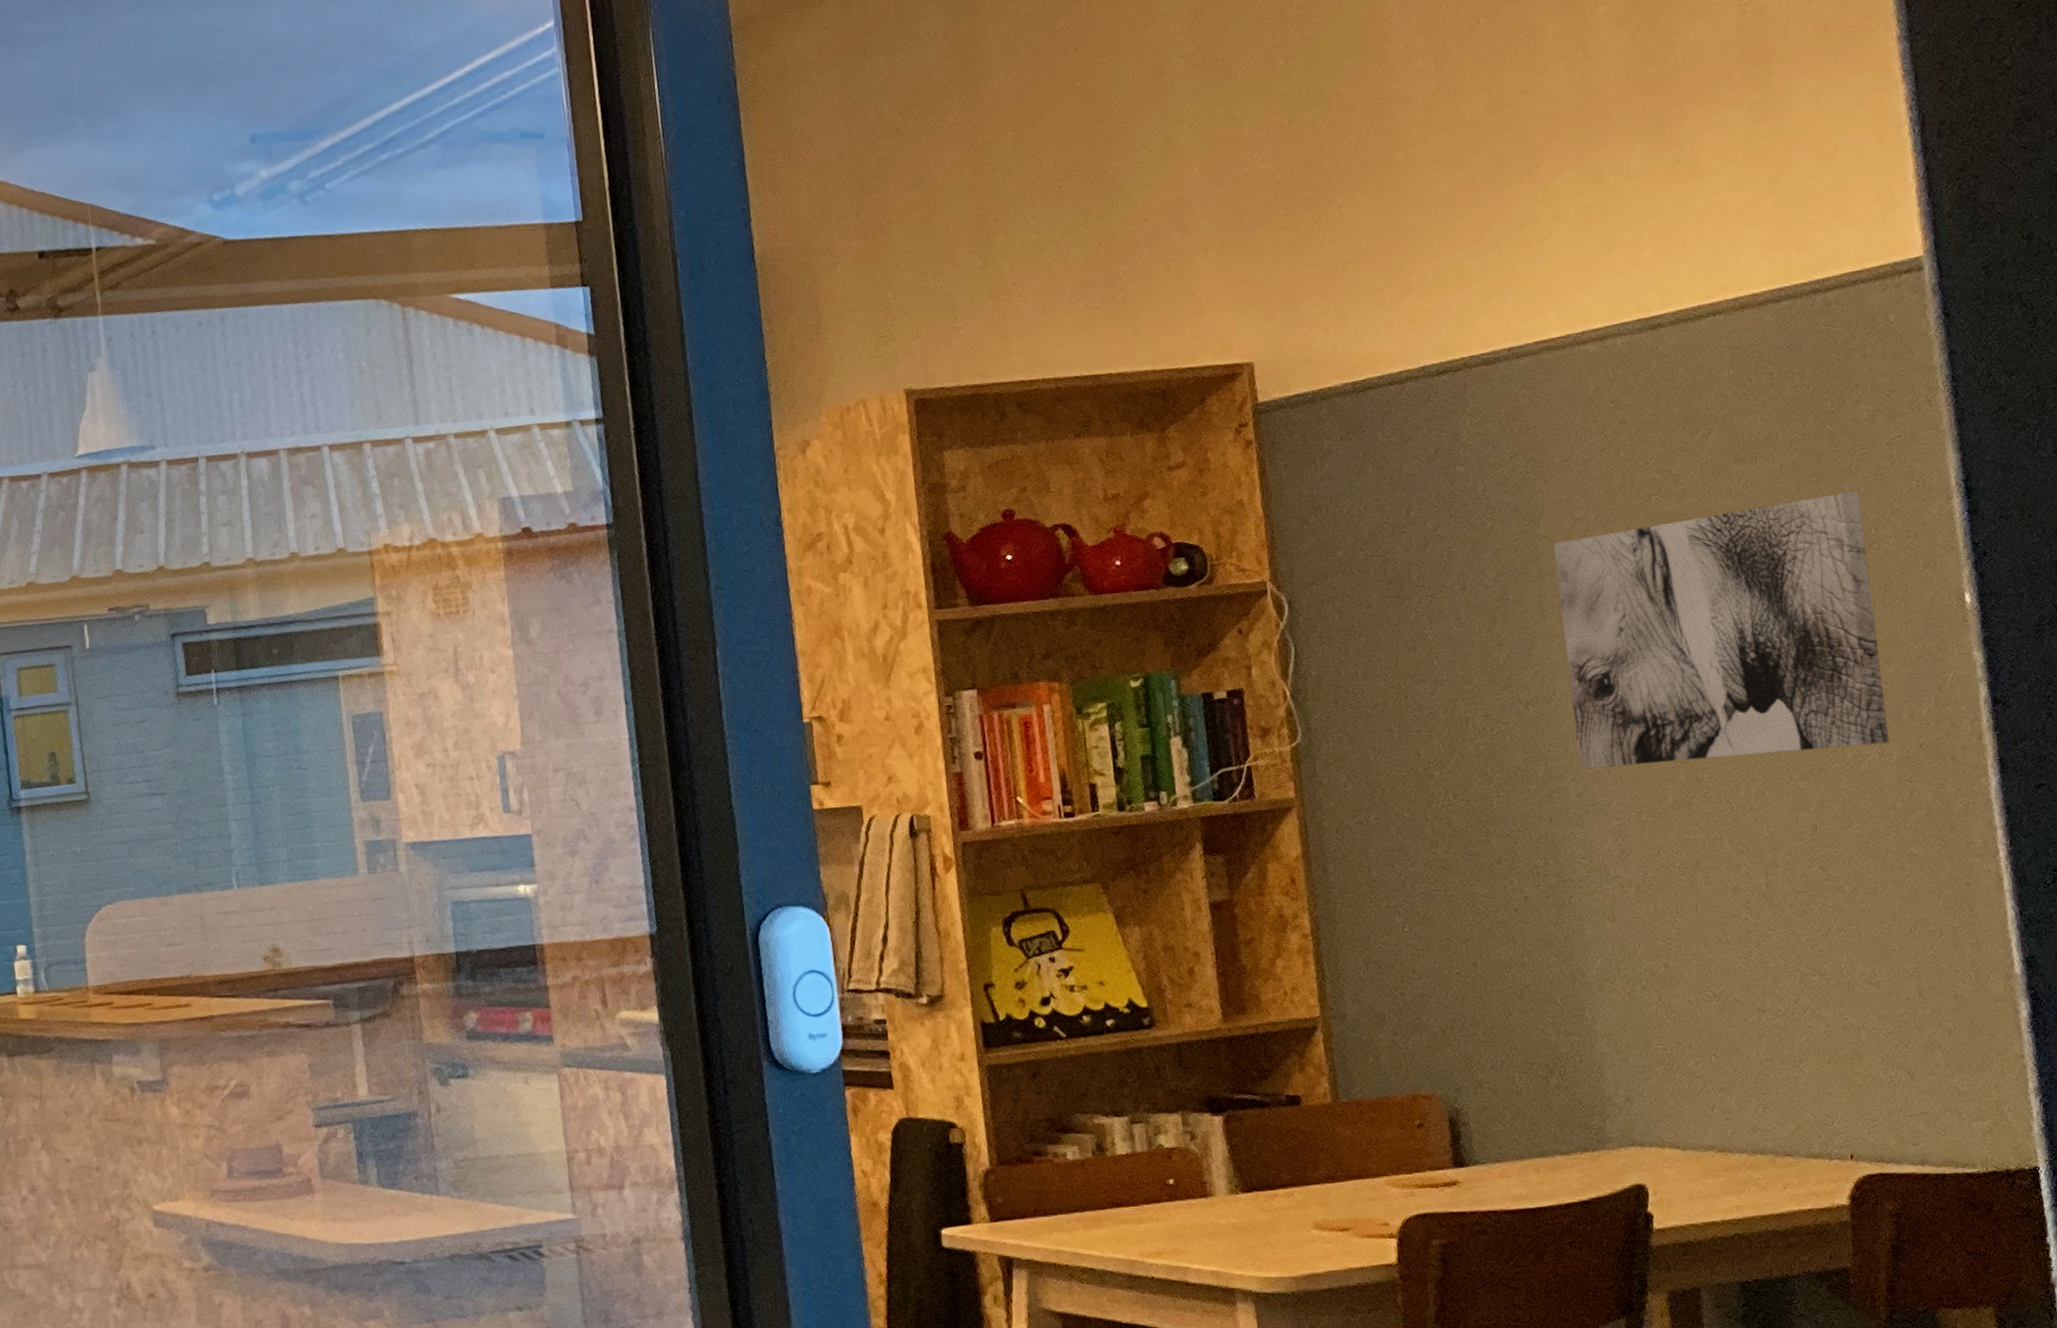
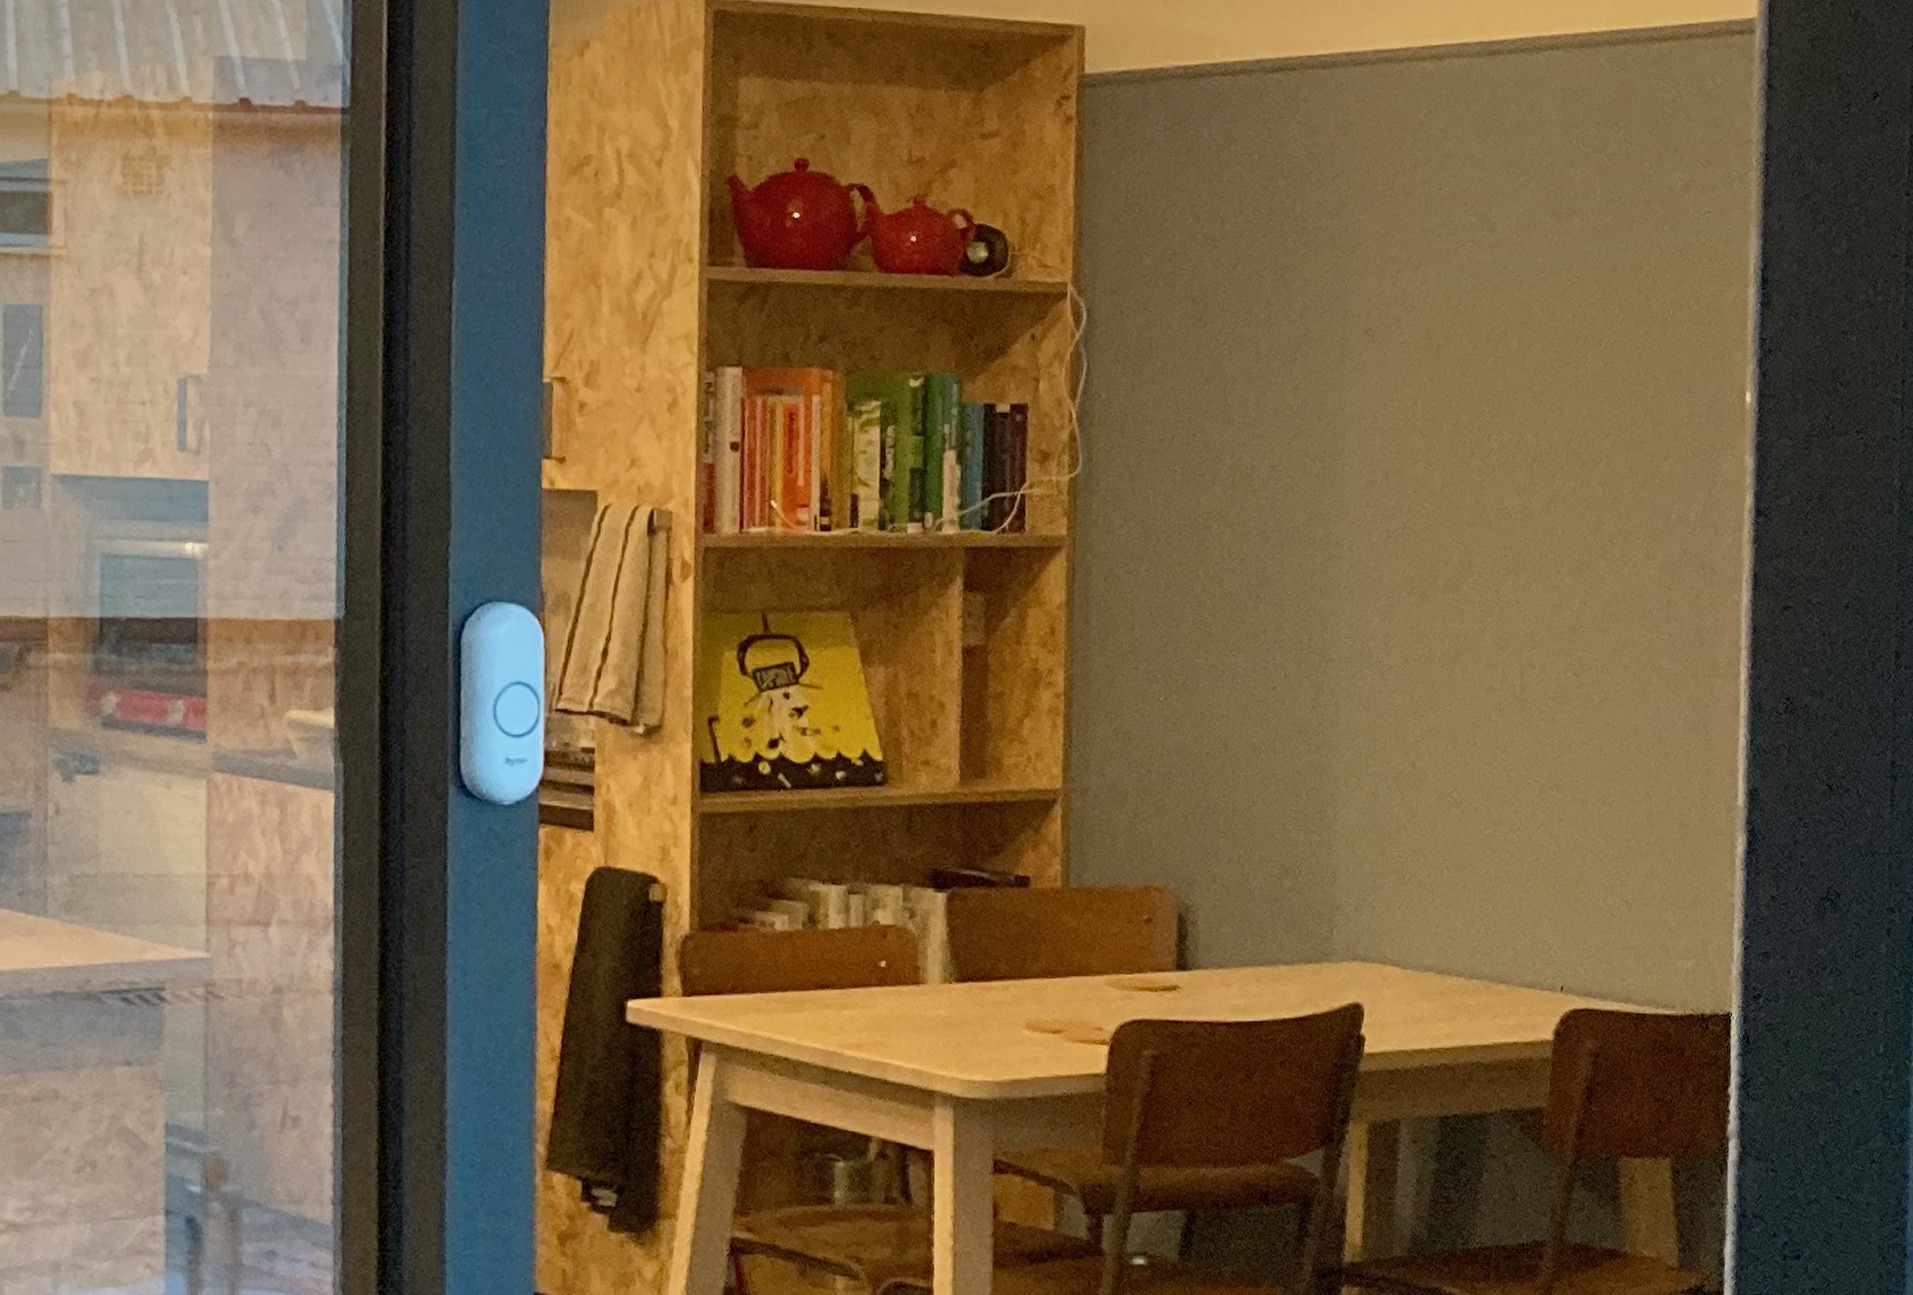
wall art: present [1553,492,1889,769] -> none [1357,266,1663,545]

